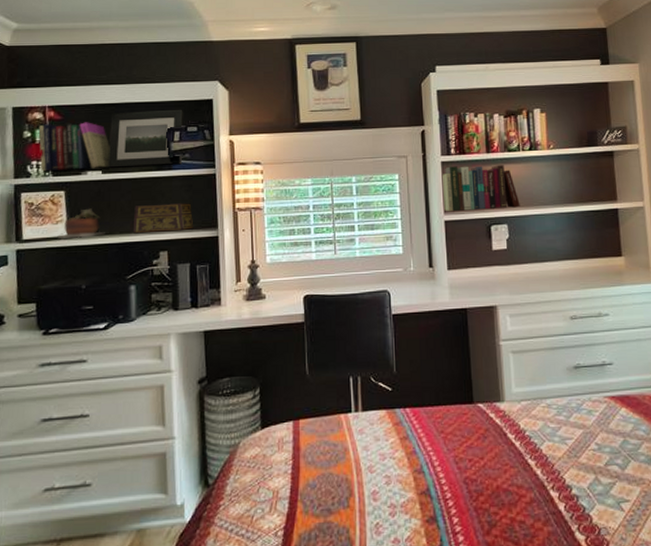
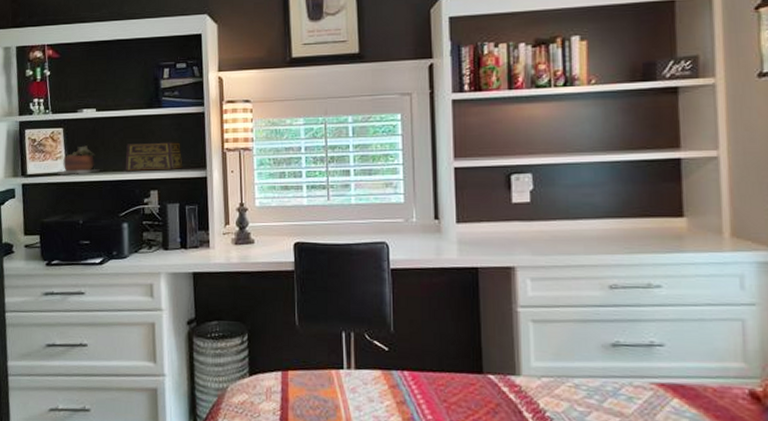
books: present [39,122,111,173] -> none [39,60,104,110]
picture frame: present [108,109,184,169] -> none [102,45,173,107]
books: present [442,165,520,212] -> none [452,104,549,158]

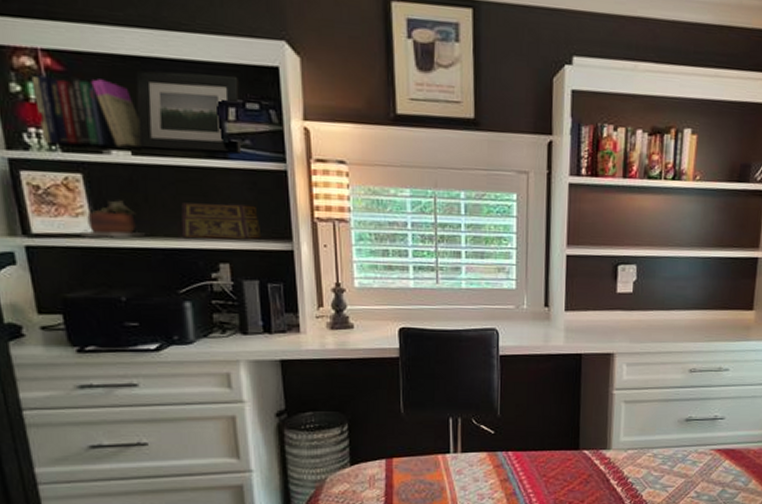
books: none [39,60,104,110] -> present [31,75,144,151]
picture frame: none [102,45,173,107] -> present [136,70,241,155]

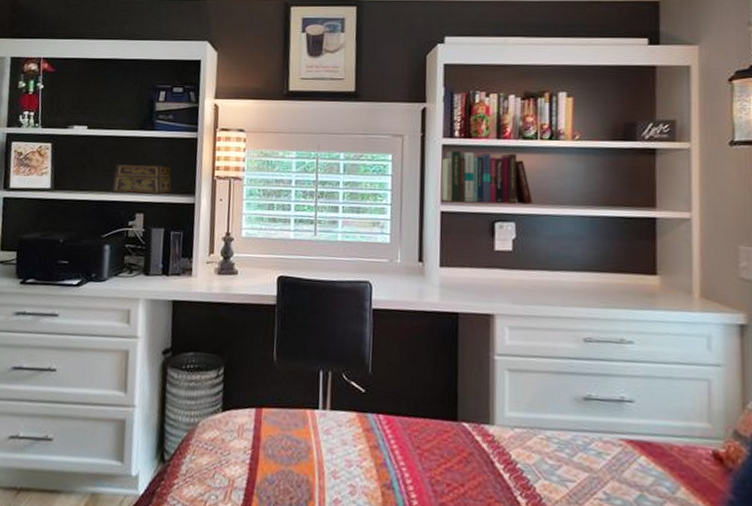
books: present [31,75,144,151] -> none [31,75,98,126]
succulent plant: present [79,200,145,238] -> none [41,162,86,192]
picture frame: present [136,70,241,155] -> none [94,68,172,127]
books: none [567,190,654,247] -> present [441,150,533,205]

